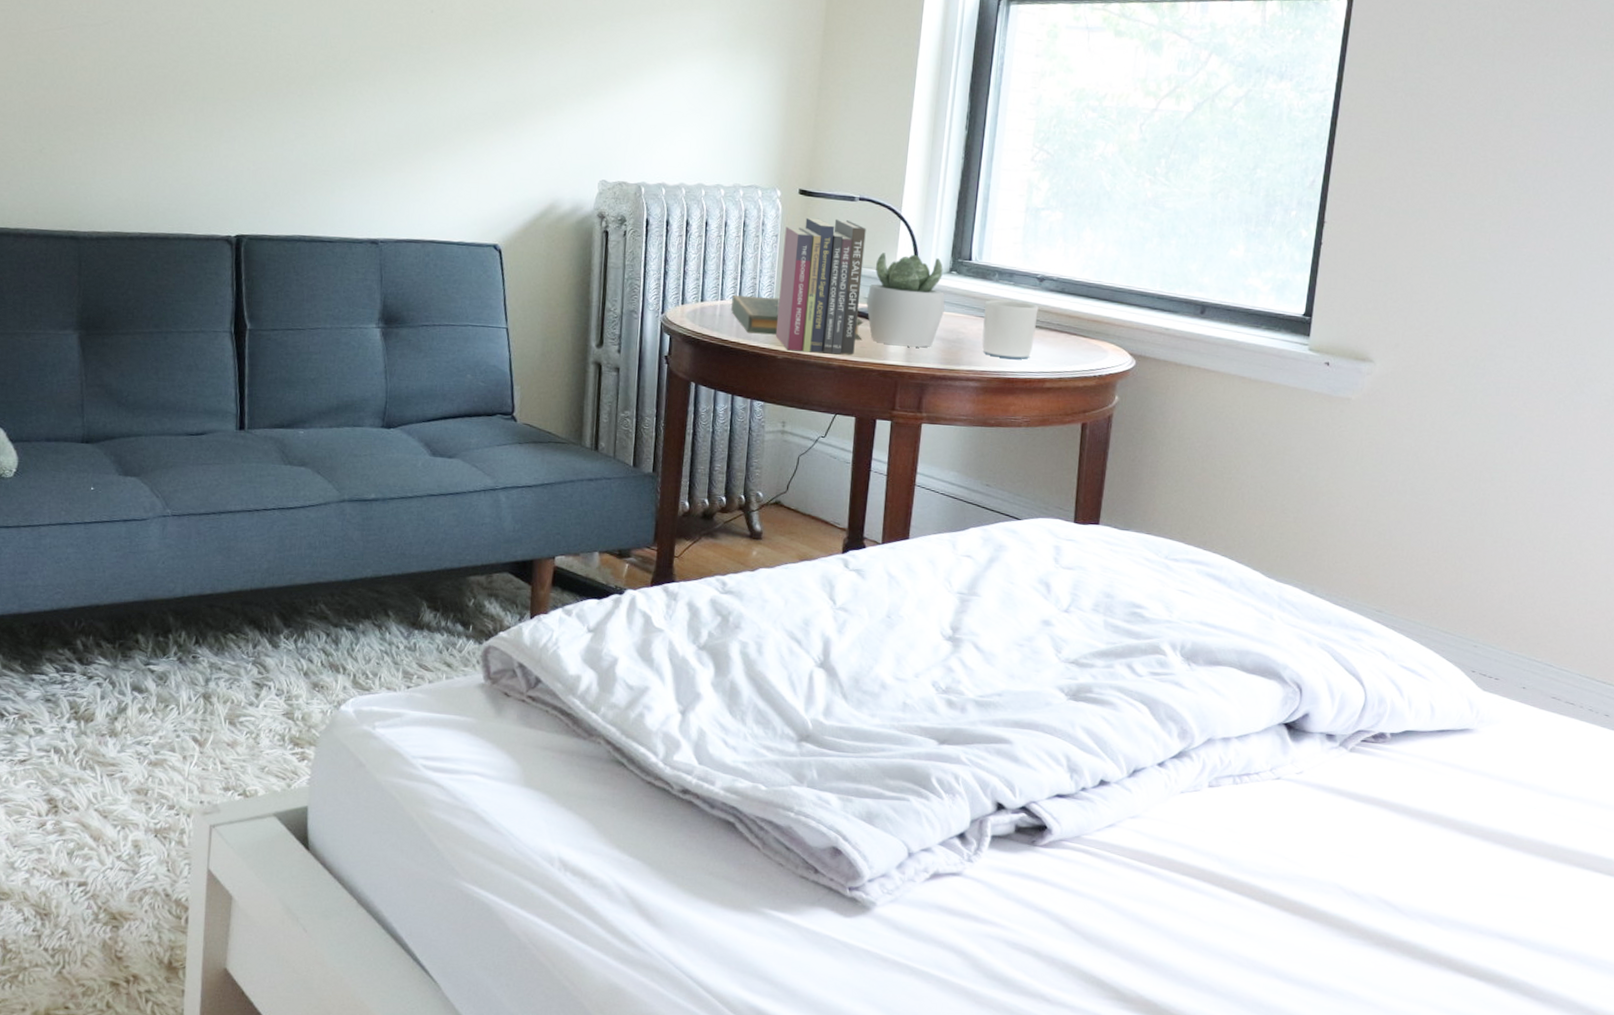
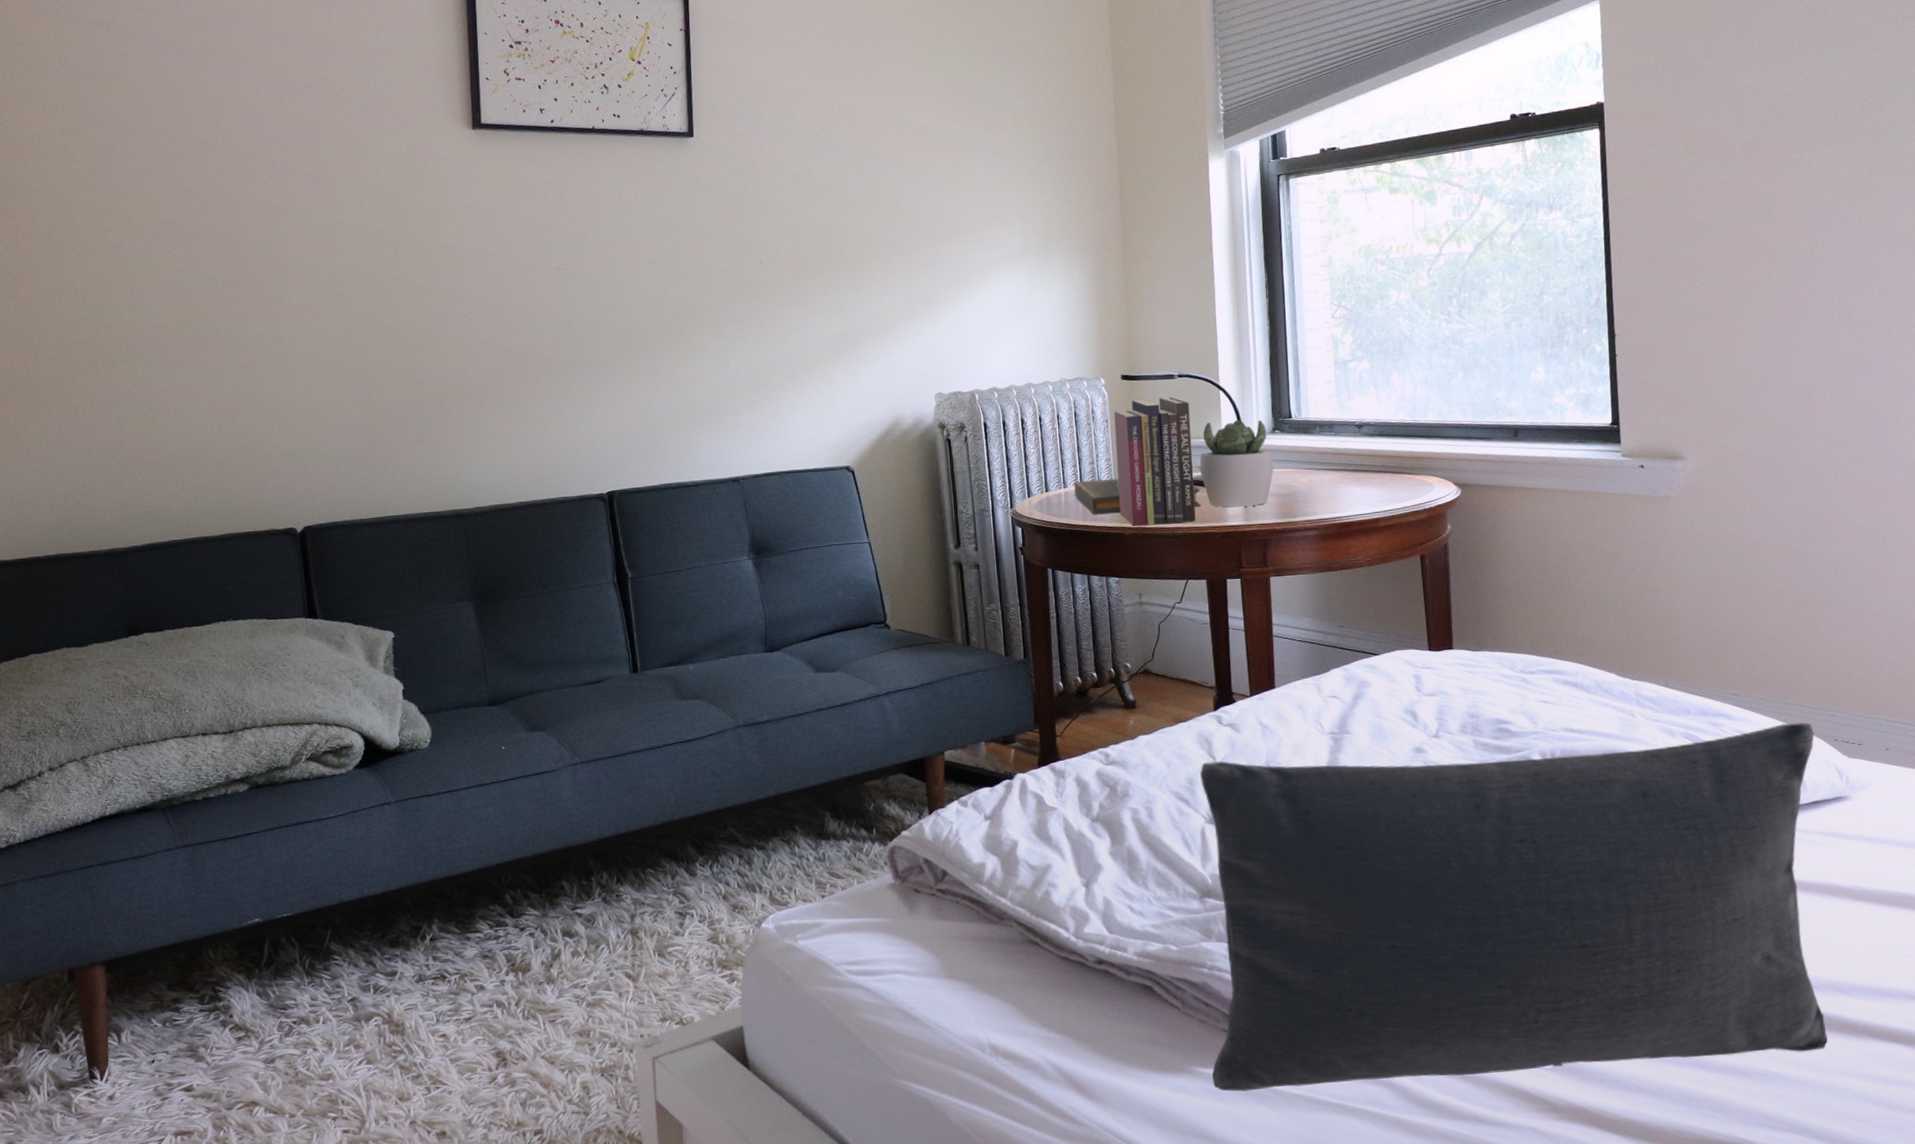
pillow: none [782,605,1453,976] -> present [1200,722,1827,1092]
mug: present [982,299,1039,359] -> none [1311,449,1363,505]

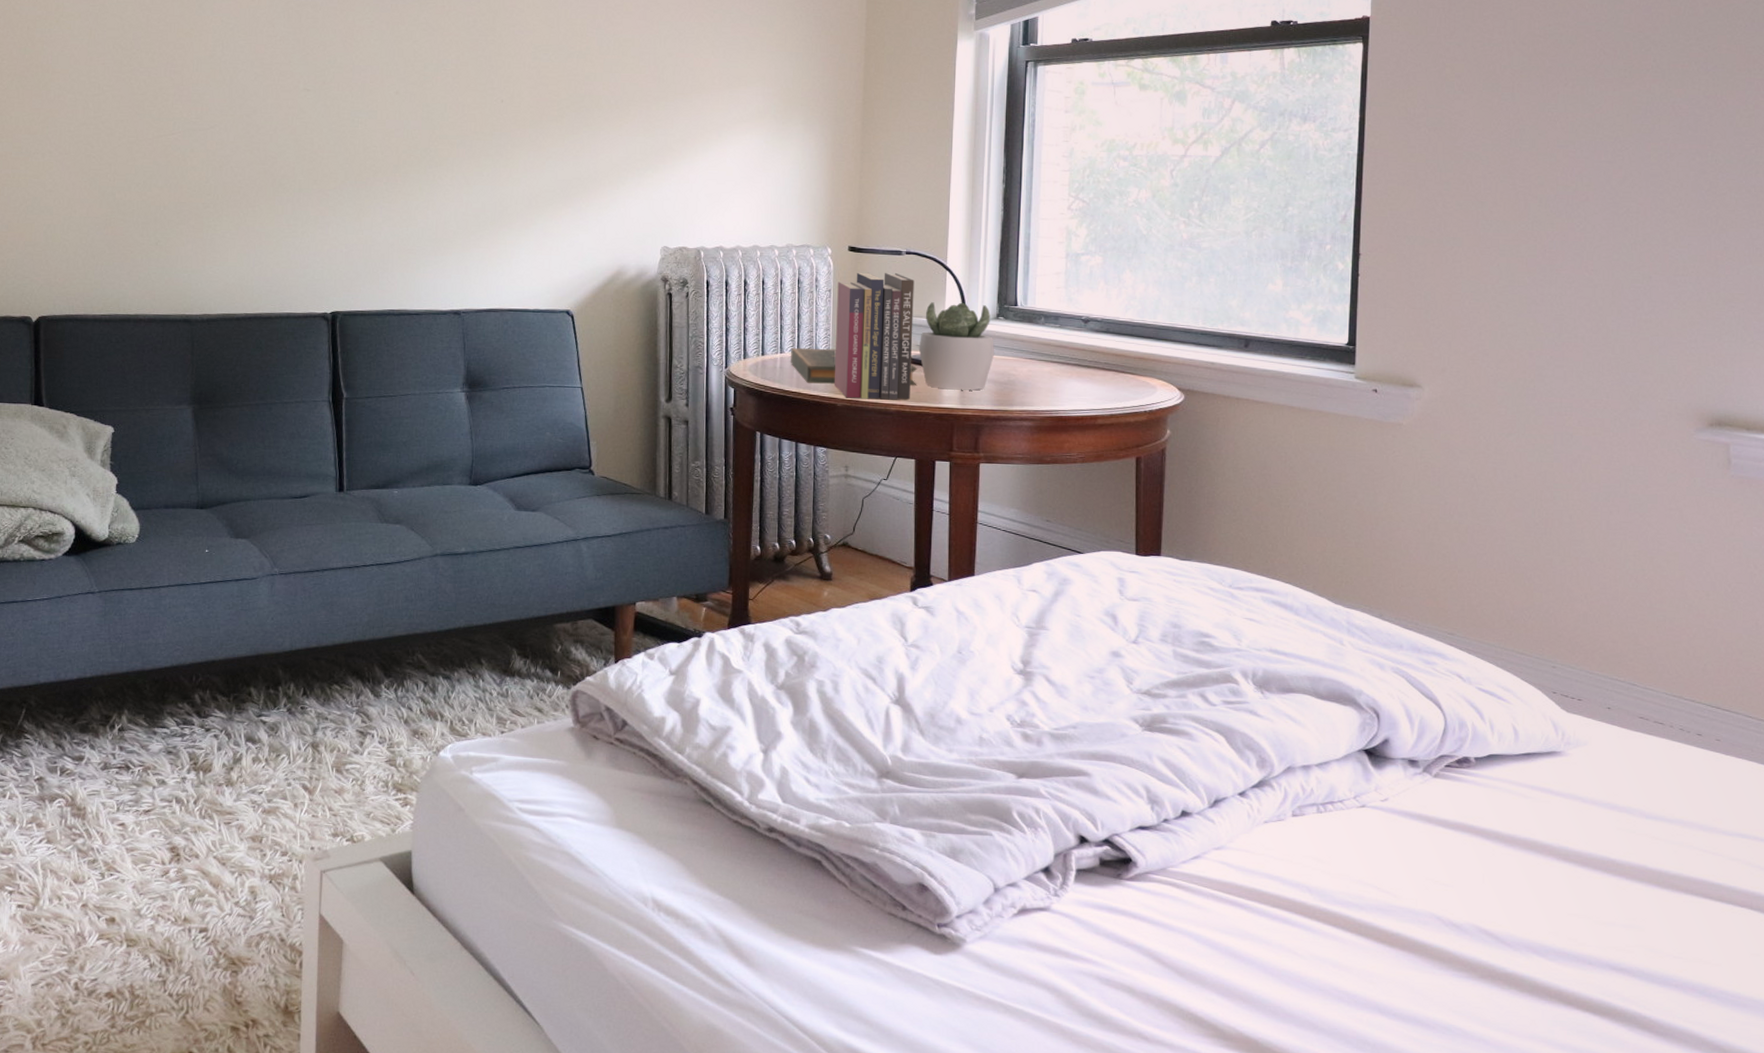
pillow: present [1200,722,1827,1092] -> none [873,642,1532,1010]

